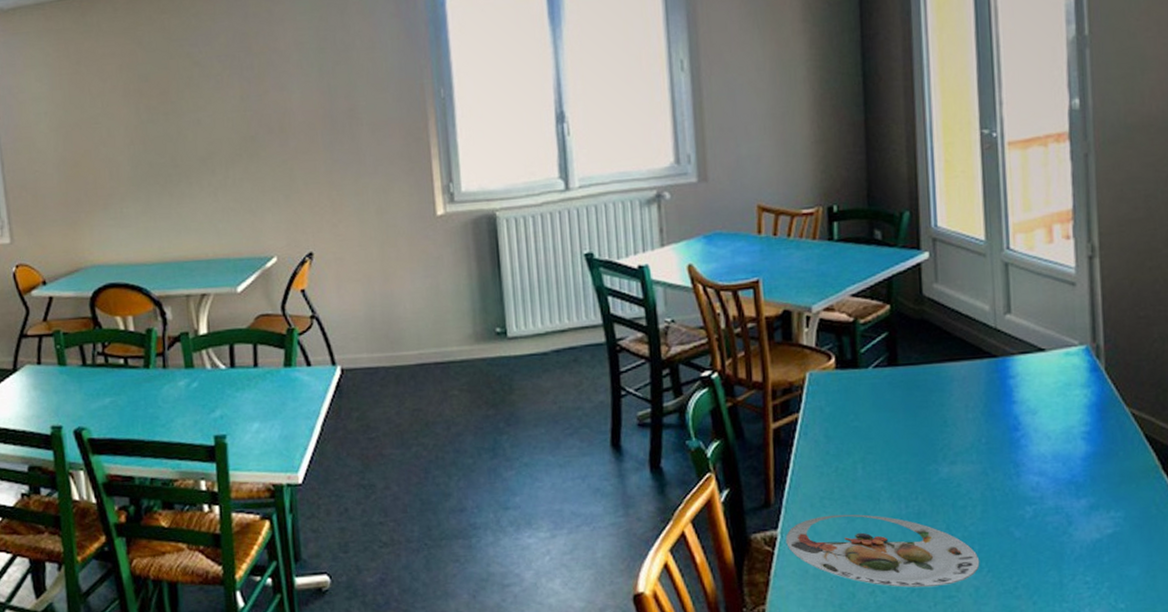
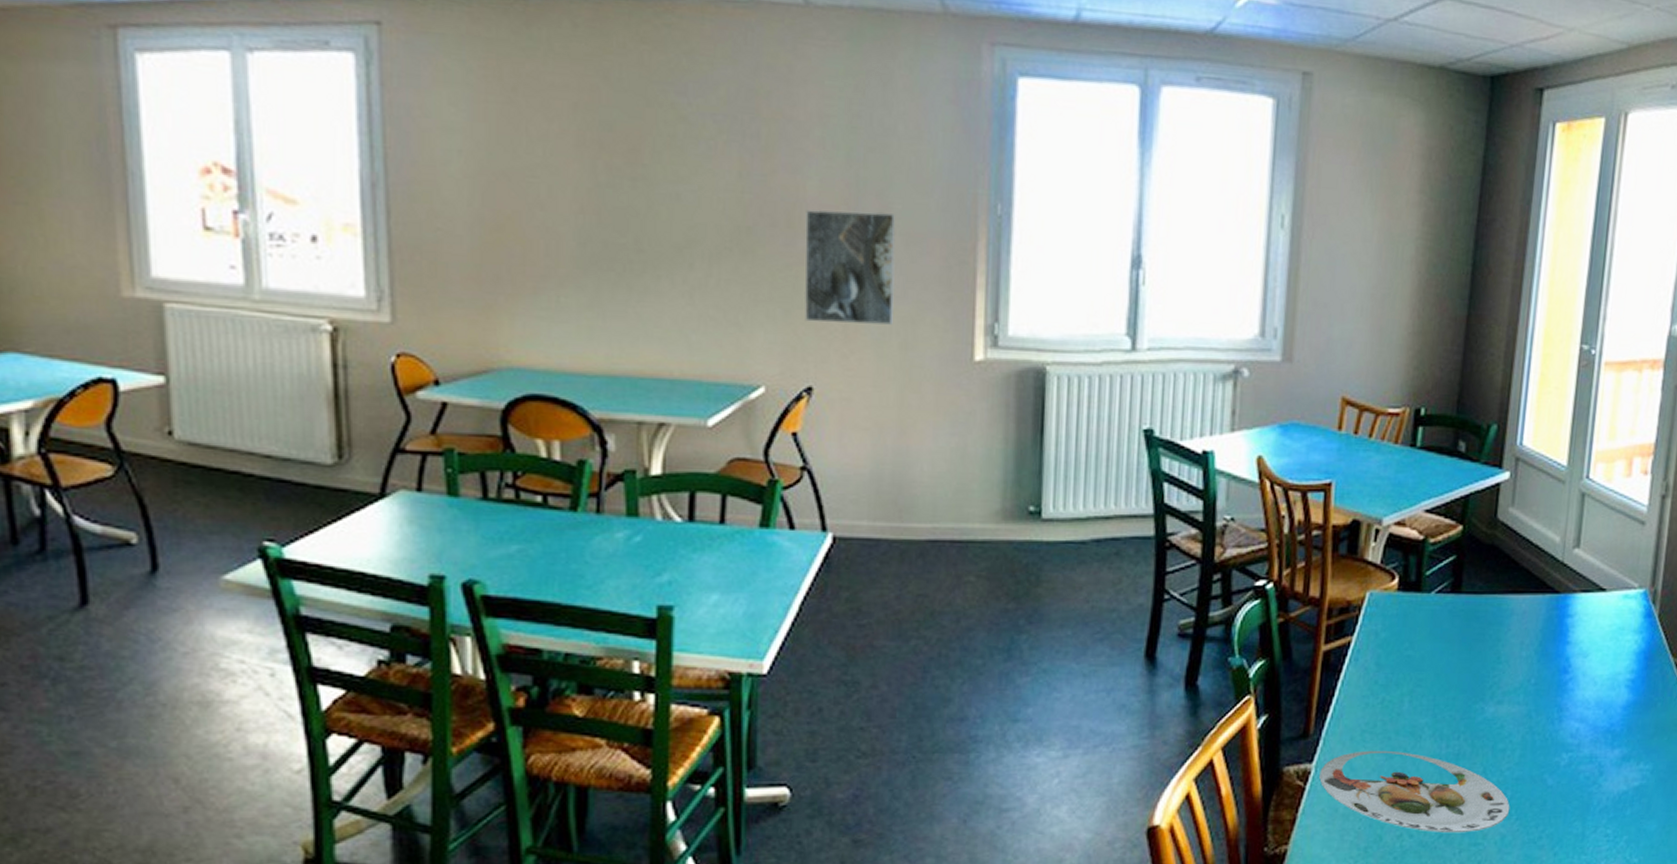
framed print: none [293,109,369,202] -> present [804,210,896,325]

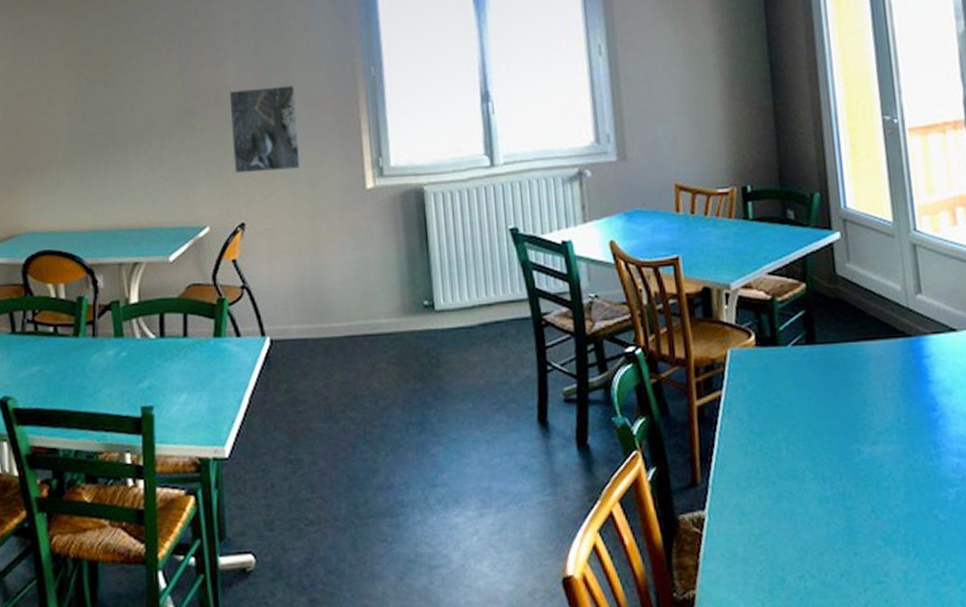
plate: present [1319,750,1510,833] -> none [713,494,907,572]

